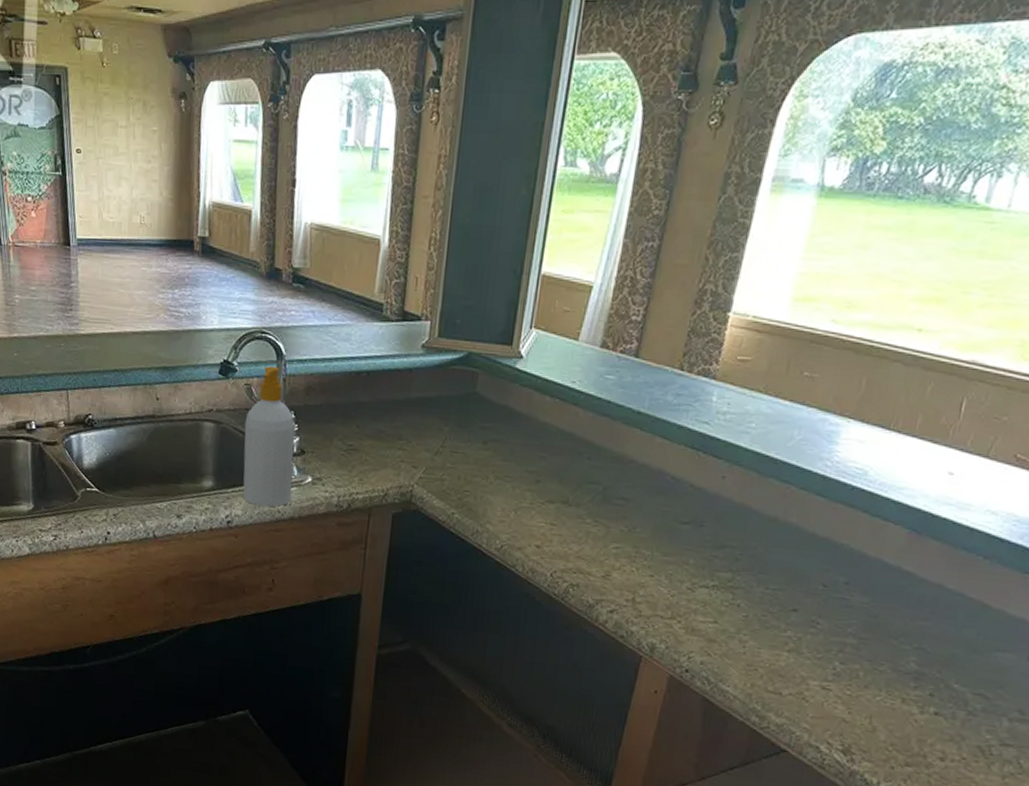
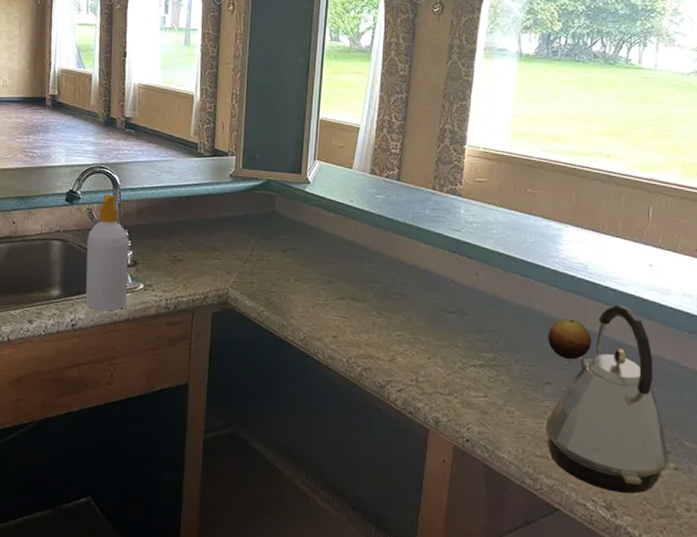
kettle: none [782,520,933,739] -> present [545,304,669,494]
fruit: none [801,535,858,584] -> present [548,318,592,360]

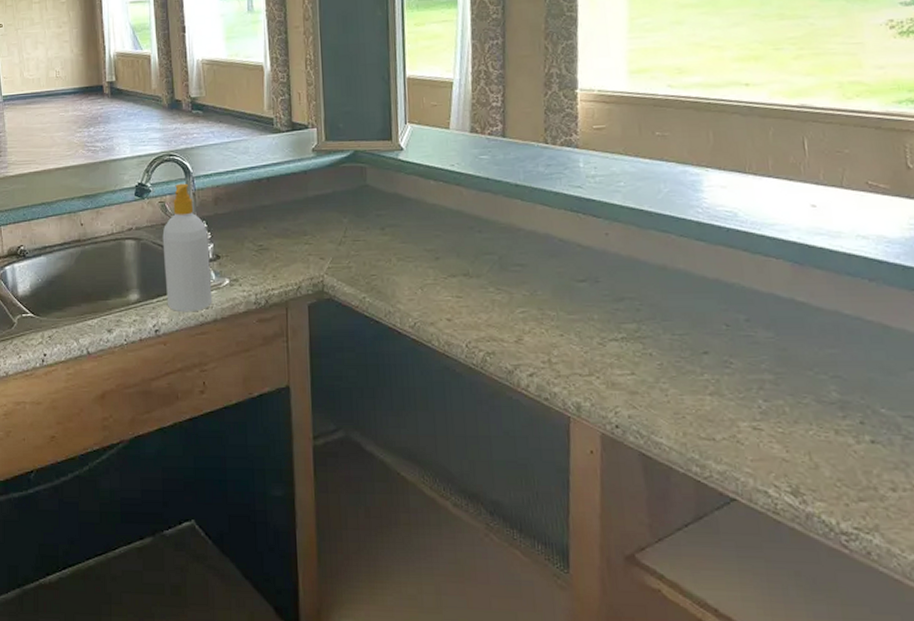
kettle: present [545,304,669,494] -> none [707,255,863,475]
fruit: present [548,318,592,360] -> none [698,276,753,324]

